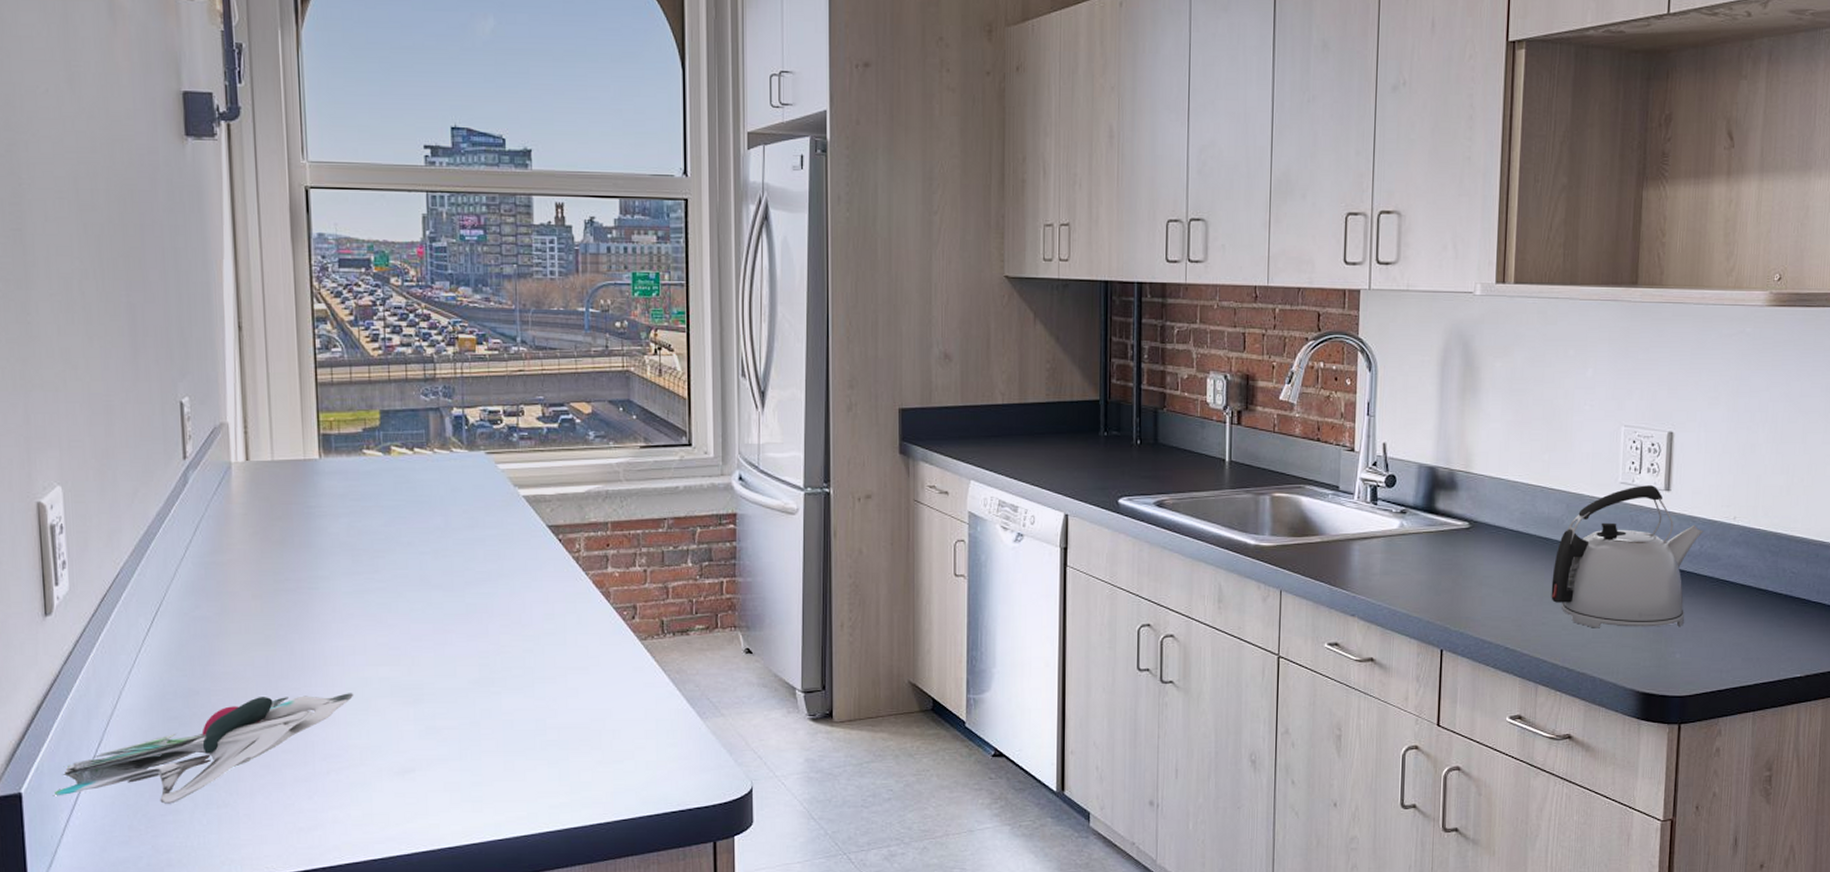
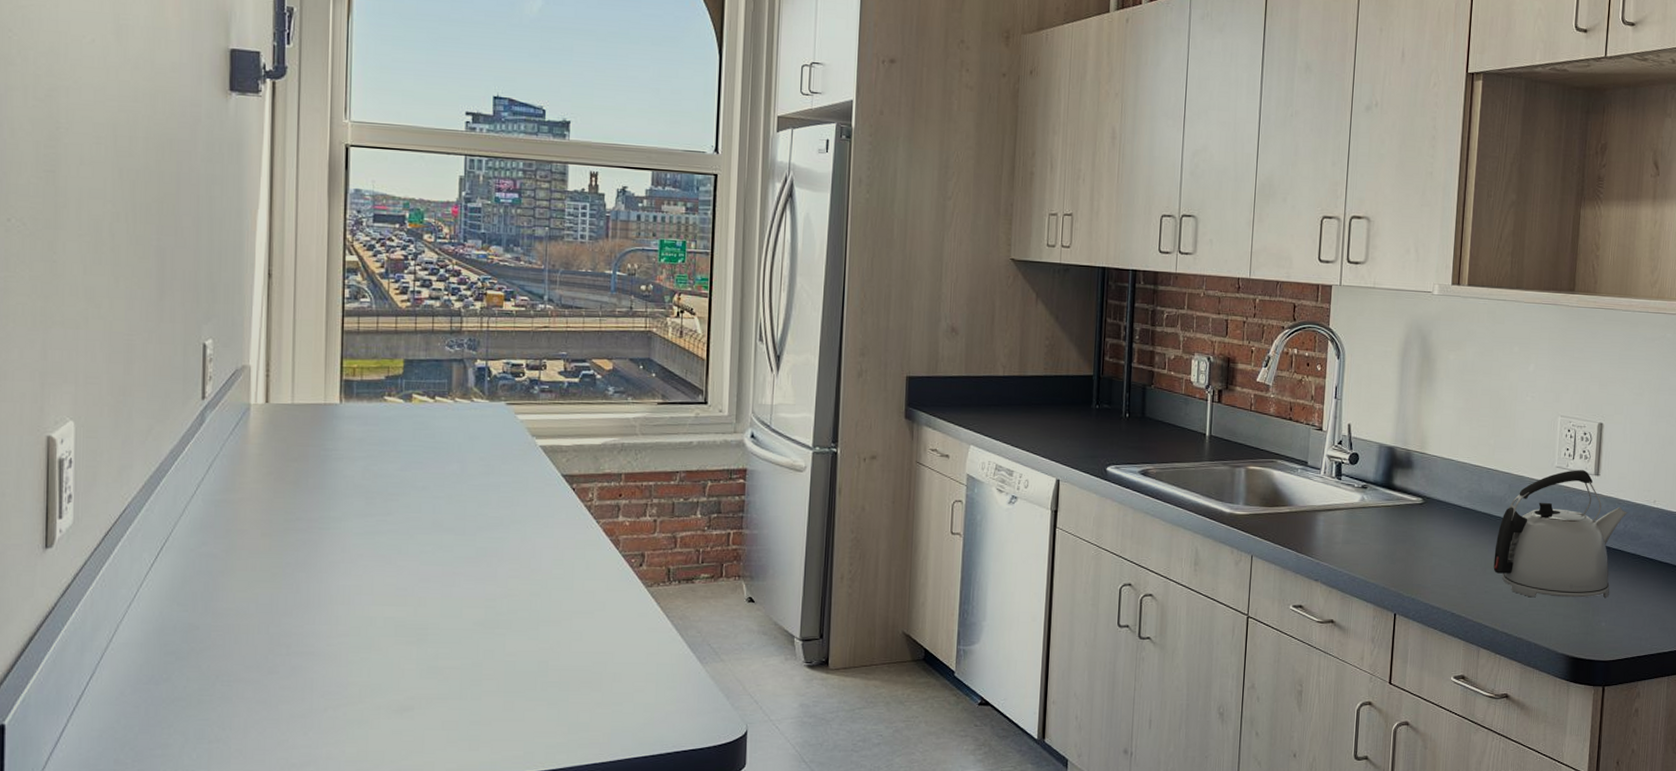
paper: present [52,693,354,804] -> none [37,631,358,738]

